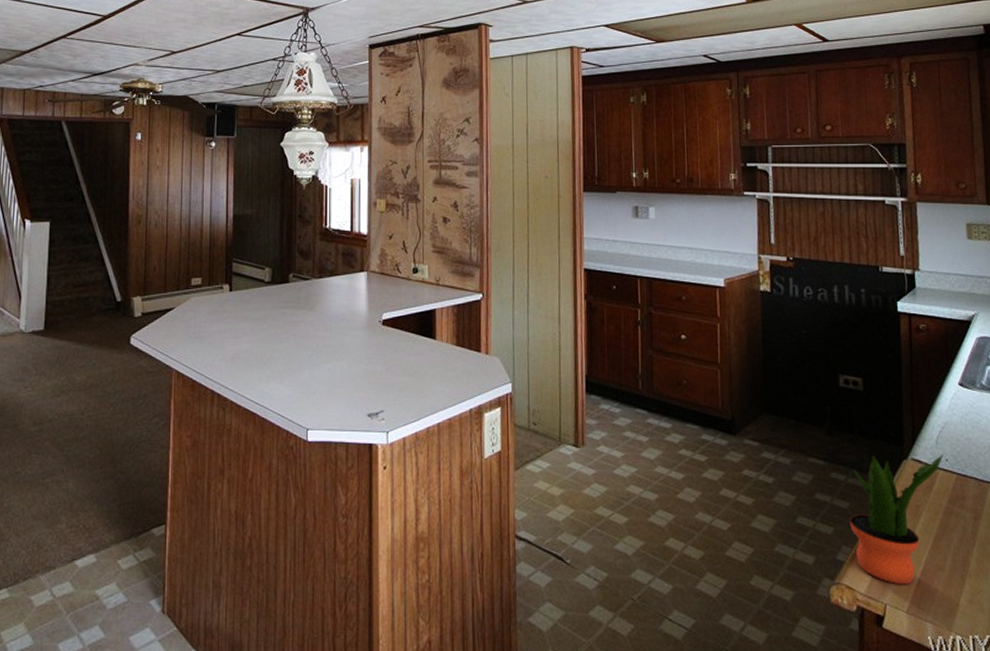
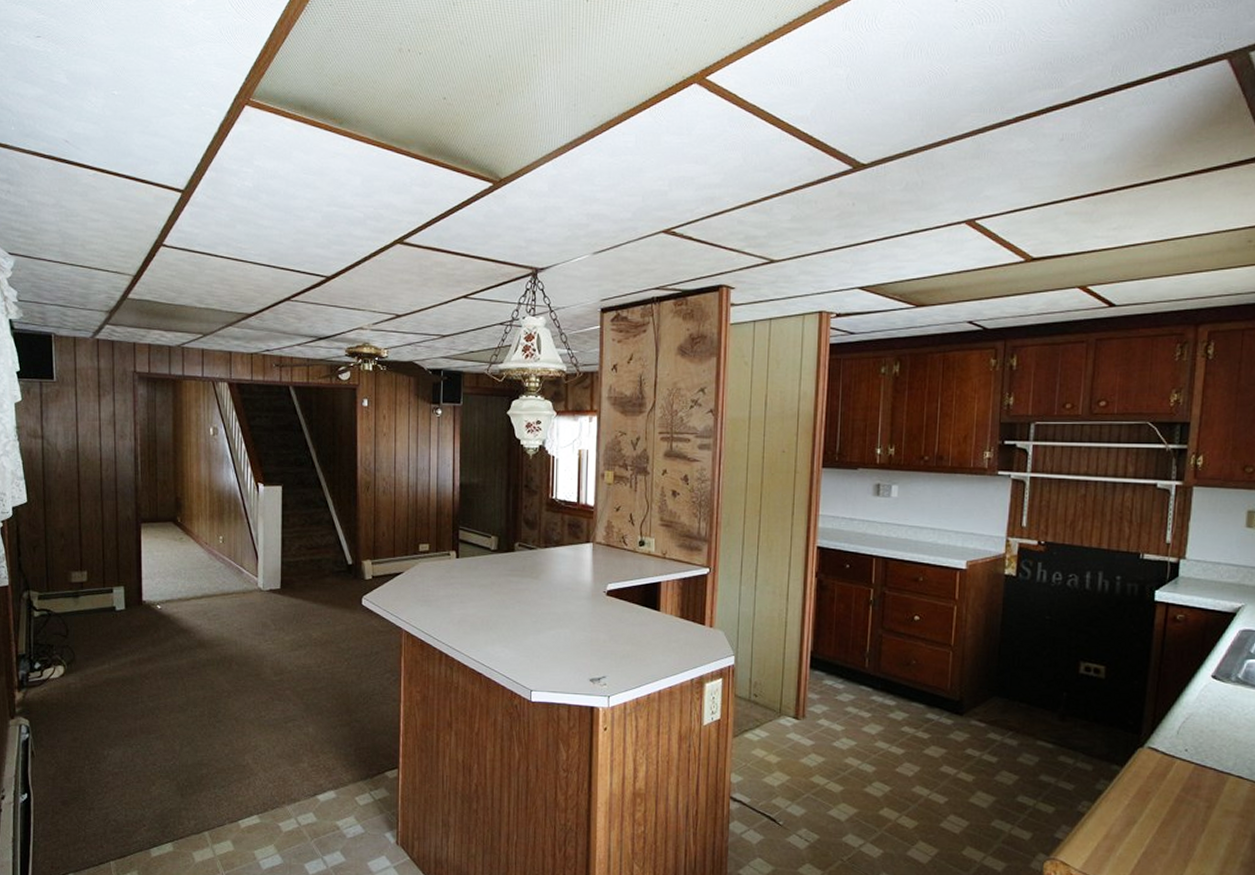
potted plant: present [849,453,944,585] -> none [1072,742,1184,865]

